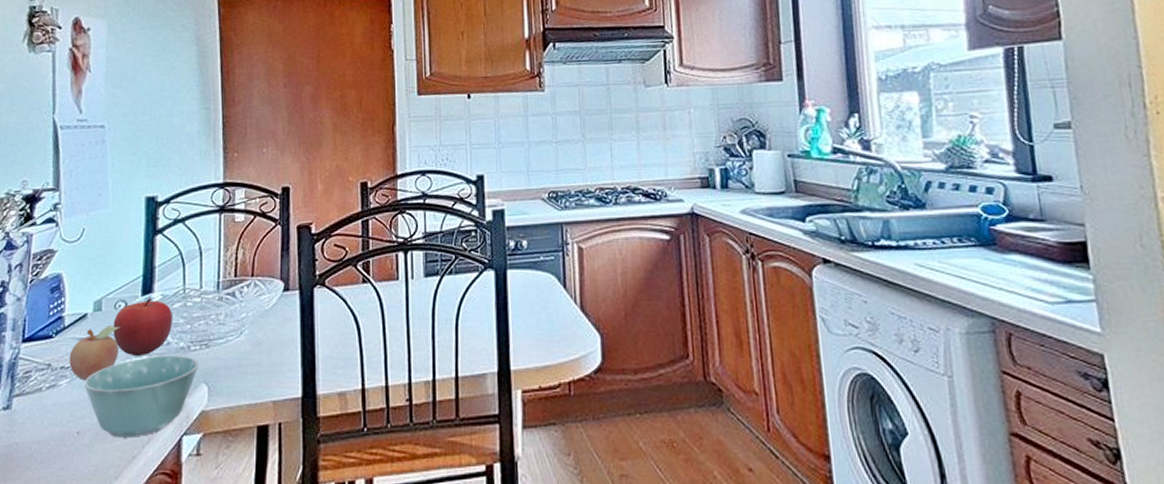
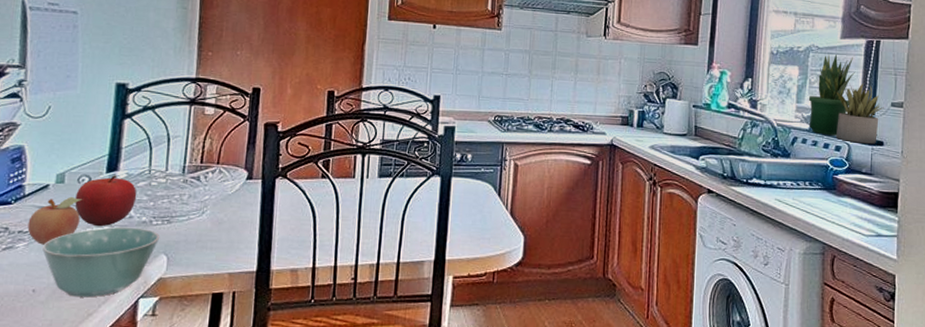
planter: none [937,71,997,175] -> present [808,54,856,136]
succulent plant: none [973,103,1045,181] -> present [835,83,884,144]

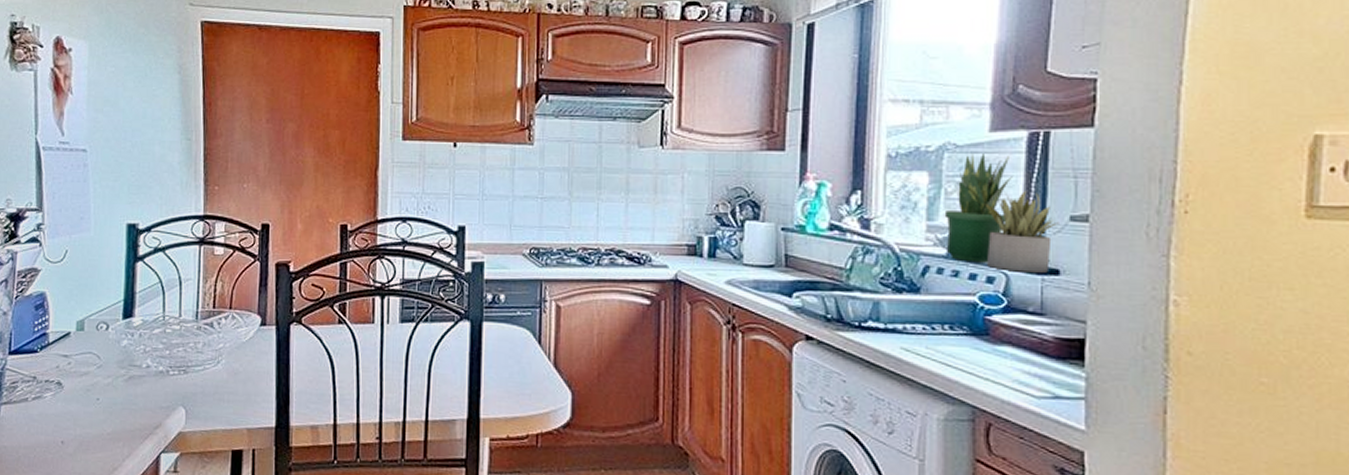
fruit: present [27,197,82,245] -> none [53,345,101,395]
bowl: present [42,227,160,298] -> none [68,377,178,451]
fruit: present [75,175,137,227] -> none [95,322,153,377]

